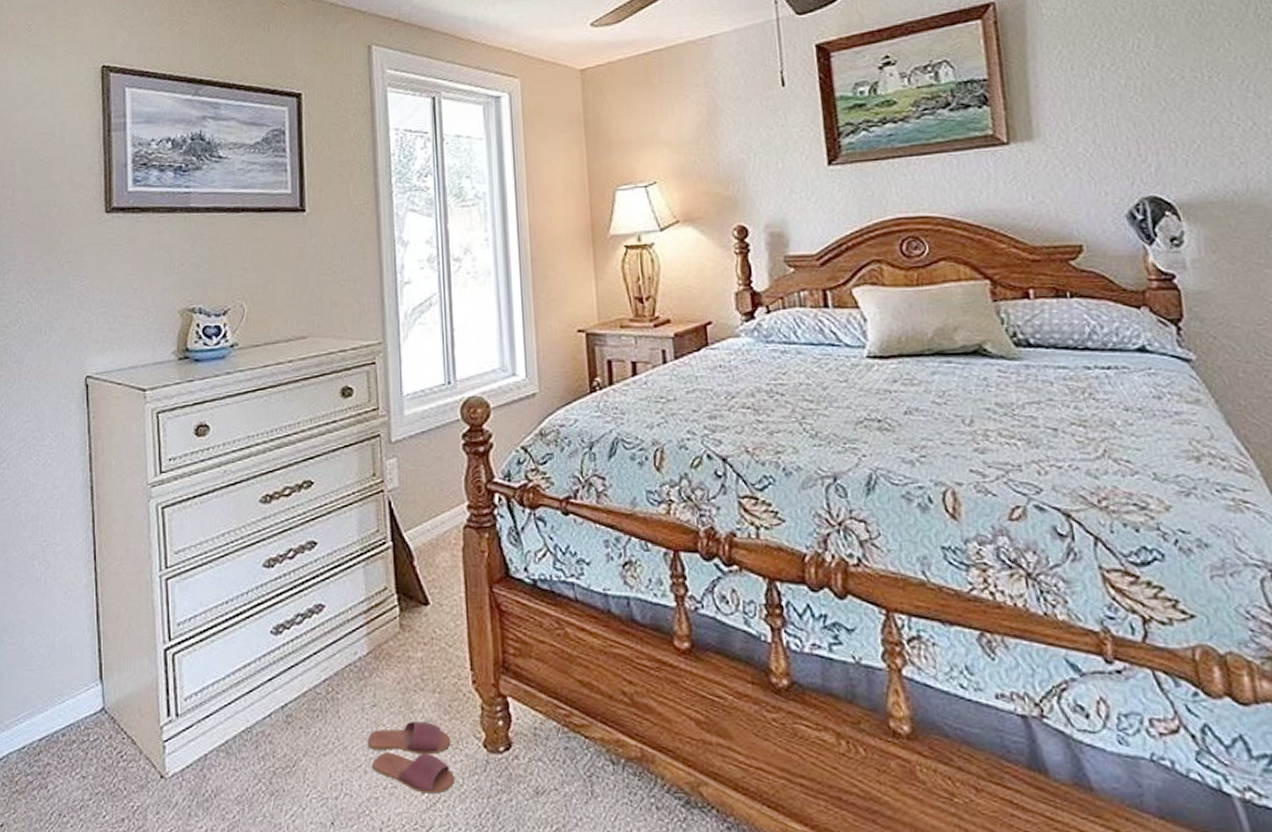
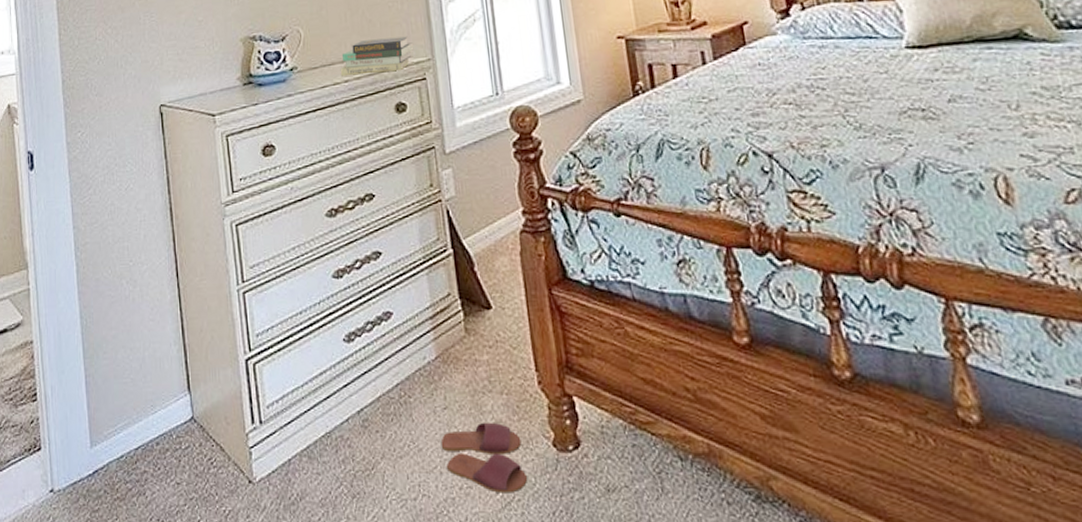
books: none [284,317,365,356] -> present [340,36,414,77]

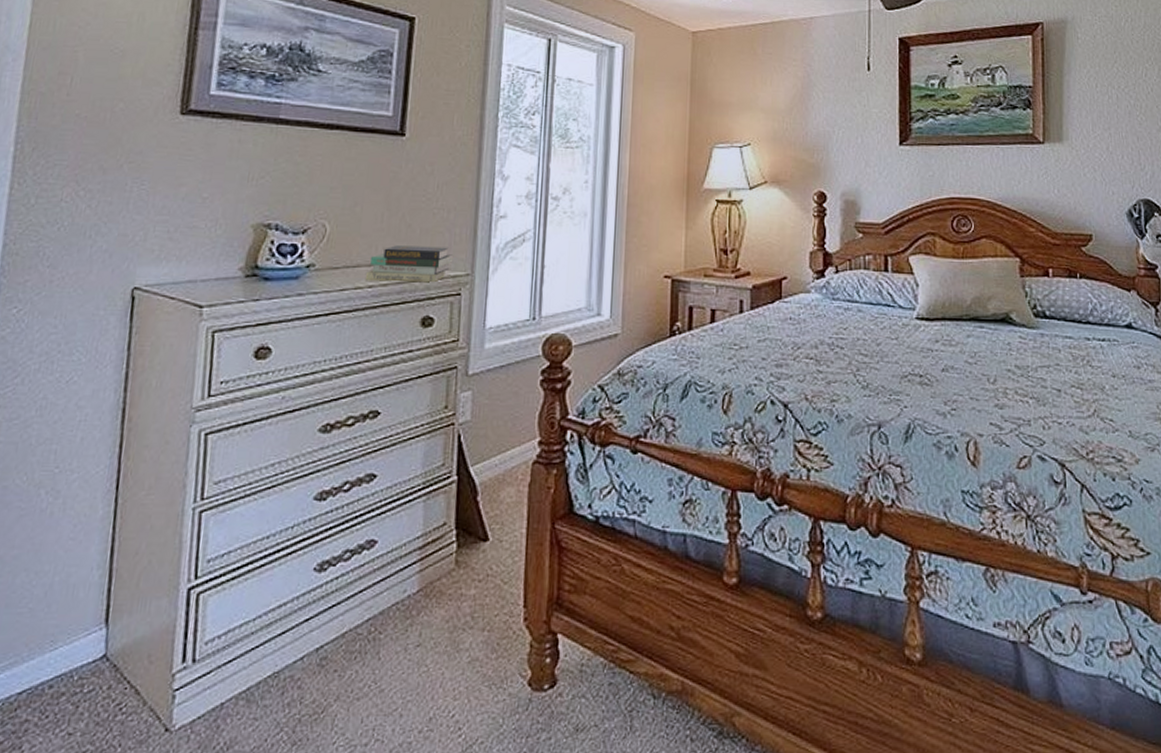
slippers: present [440,422,527,493] -> none [406,660,496,736]

